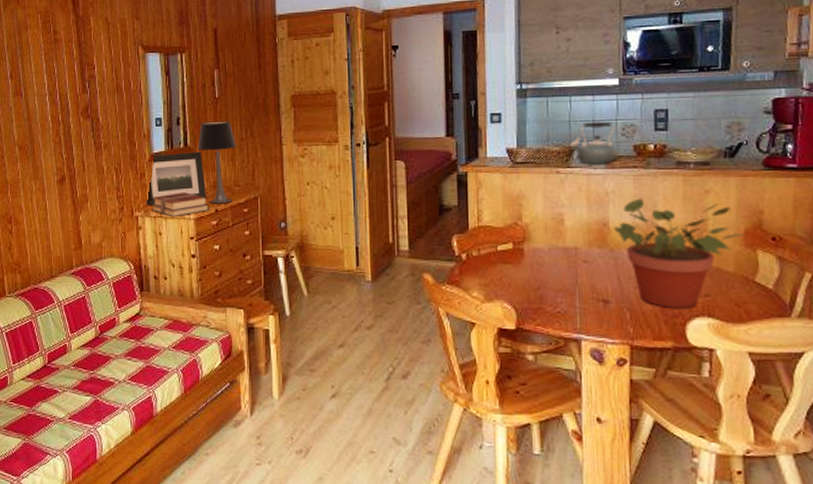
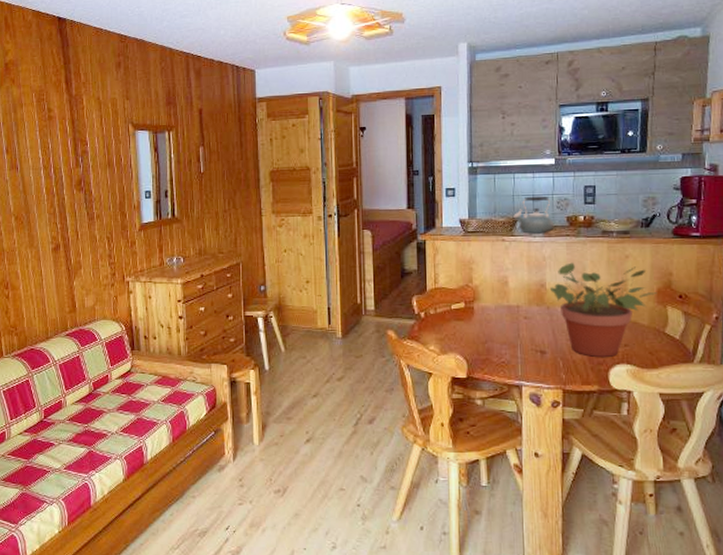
picture frame: present [146,151,206,206] -> none [136,222,193,272]
books: present [152,192,209,218] -> none [142,259,195,282]
table lamp: present [197,120,237,204] -> none [184,193,221,270]

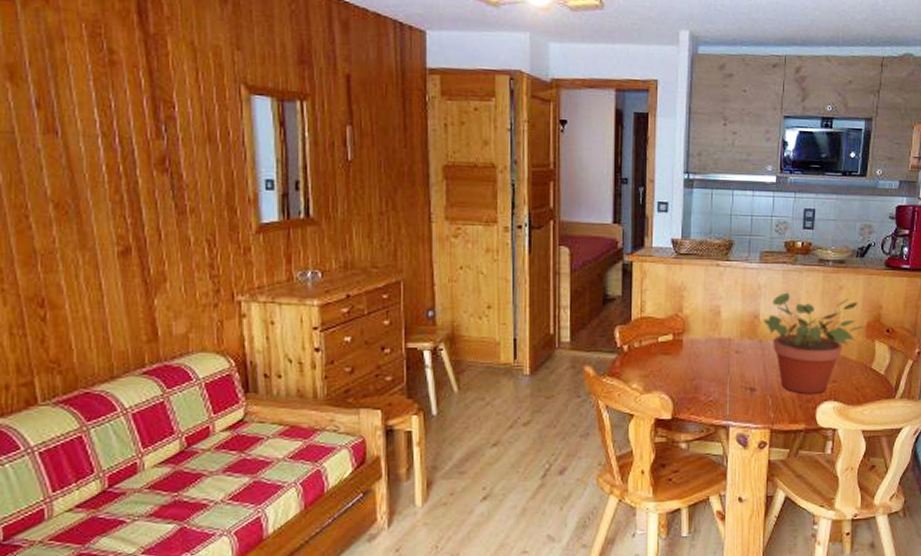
kettle: present [513,195,553,234] -> none [730,216,771,259]

